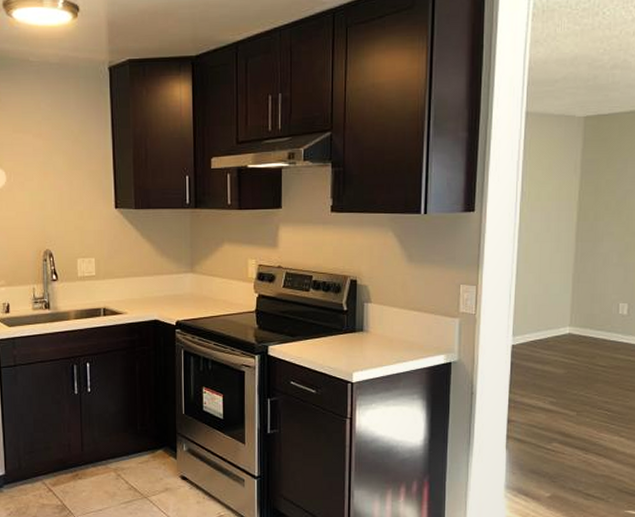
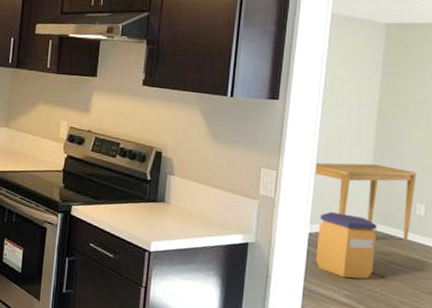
console table: none [514,268,620,343] -> present [313,162,417,242]
trash can: none [519,321,580,386] -> present [315,211,377,279]

